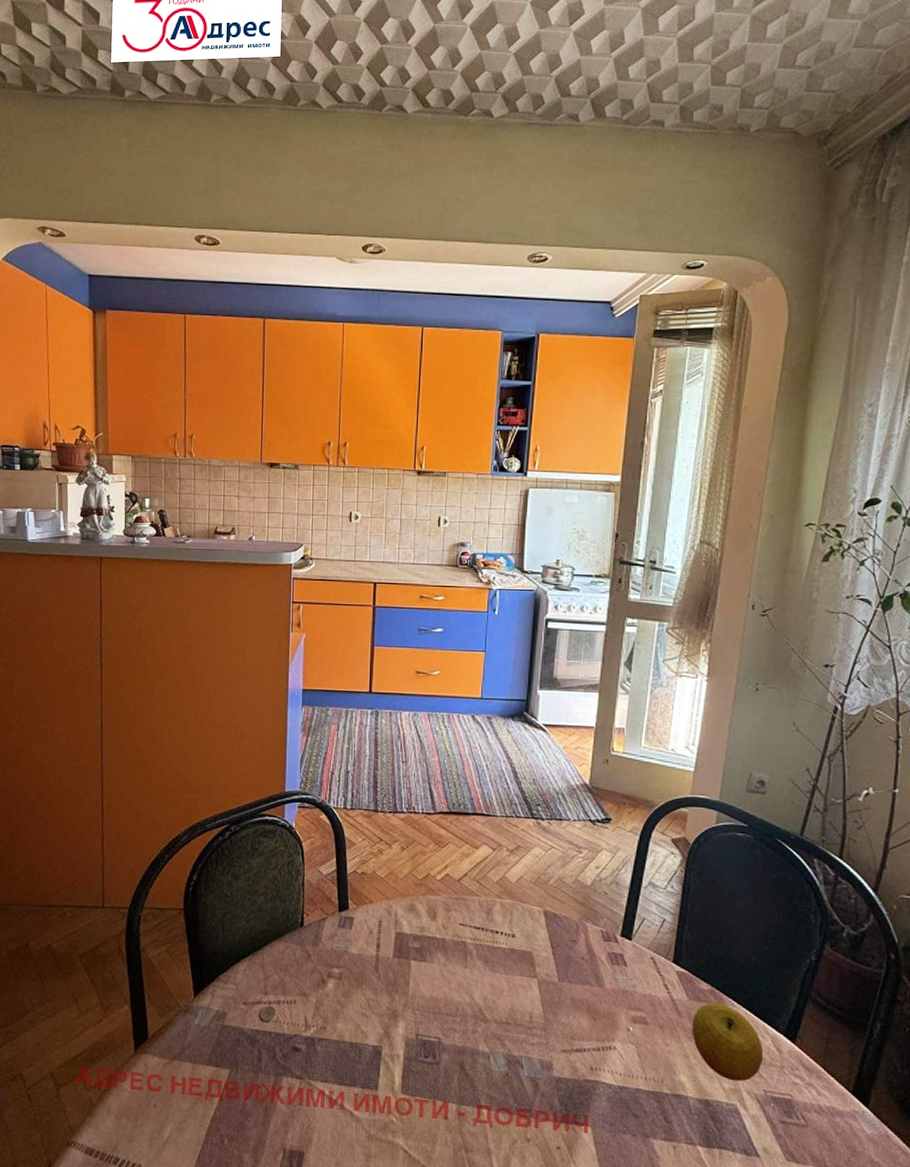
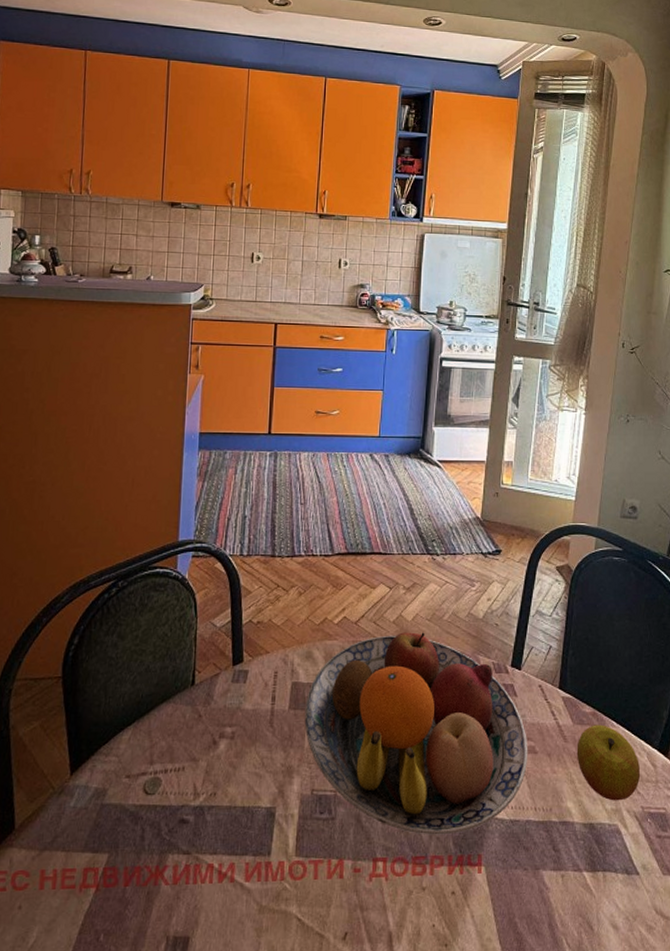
fruit bowl: none [408,893,639,1093] -> present [304,632,528,835]

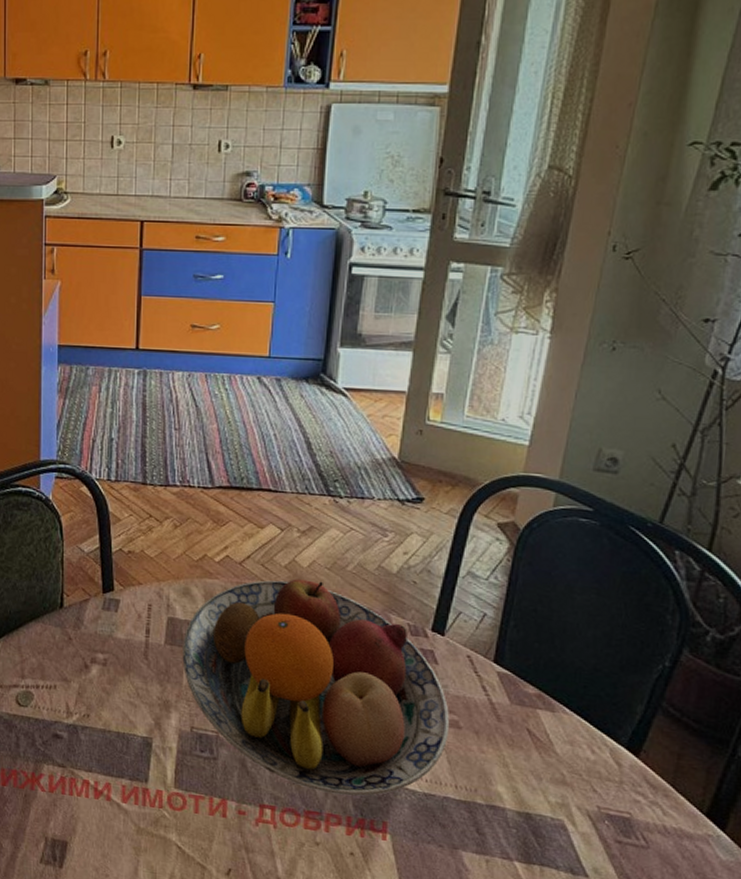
apple: present [576,724,641,801] -> none [513,708,600,796]

